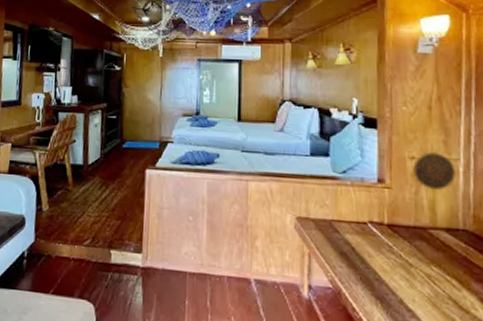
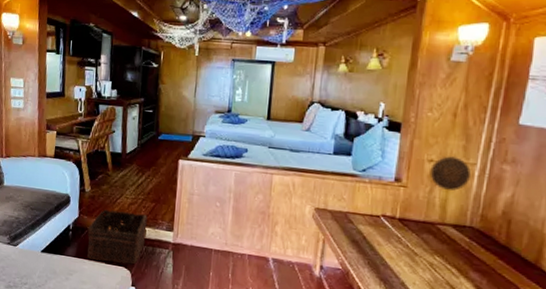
basket: none [43,231,113,296] -> present [86,209,148,264]

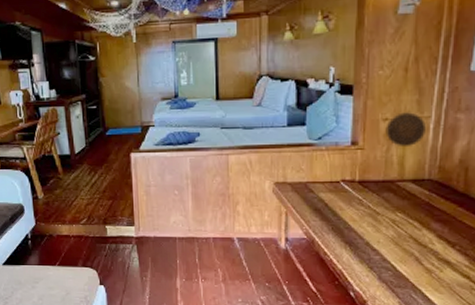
basket: present [86,209,148,264] -> none [46,213,108,265]

